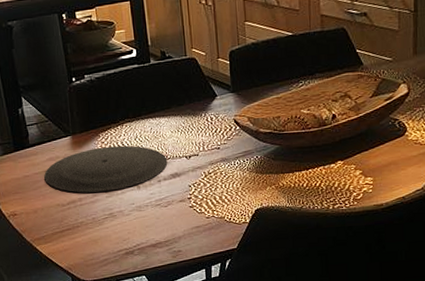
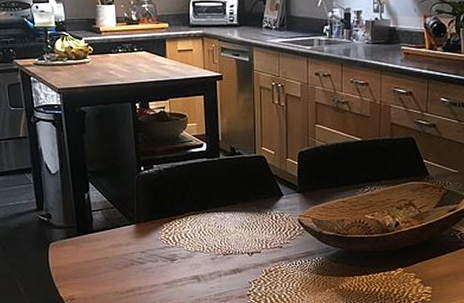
plate: present [44,145,168,193] -> none [105,237,230,282]

